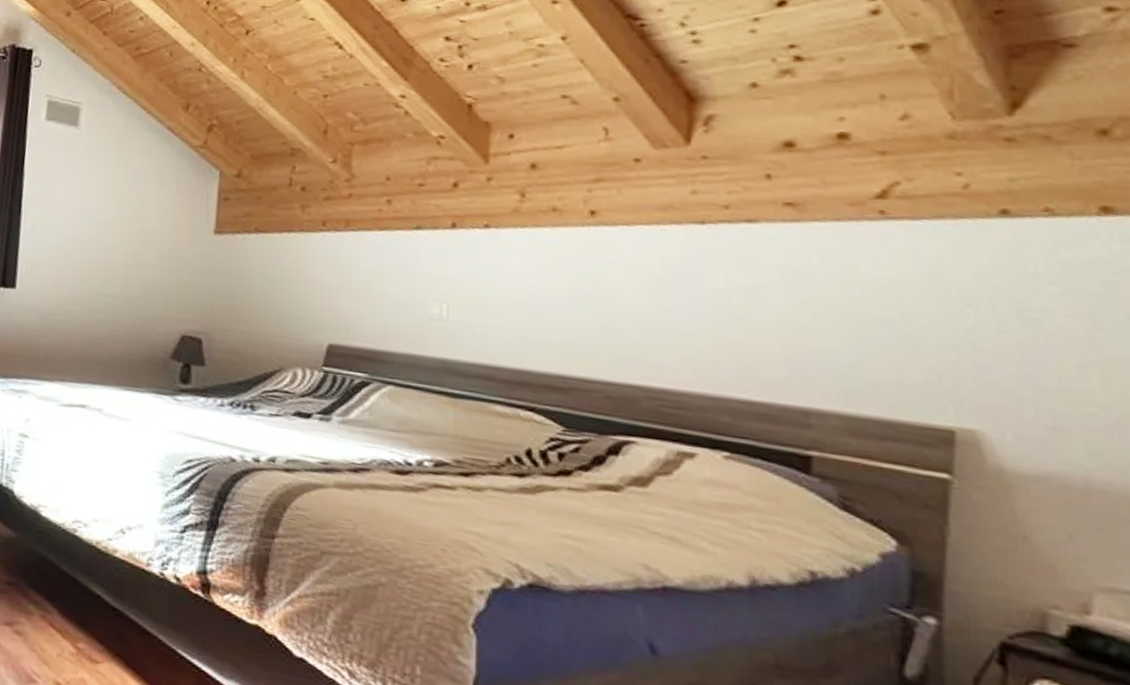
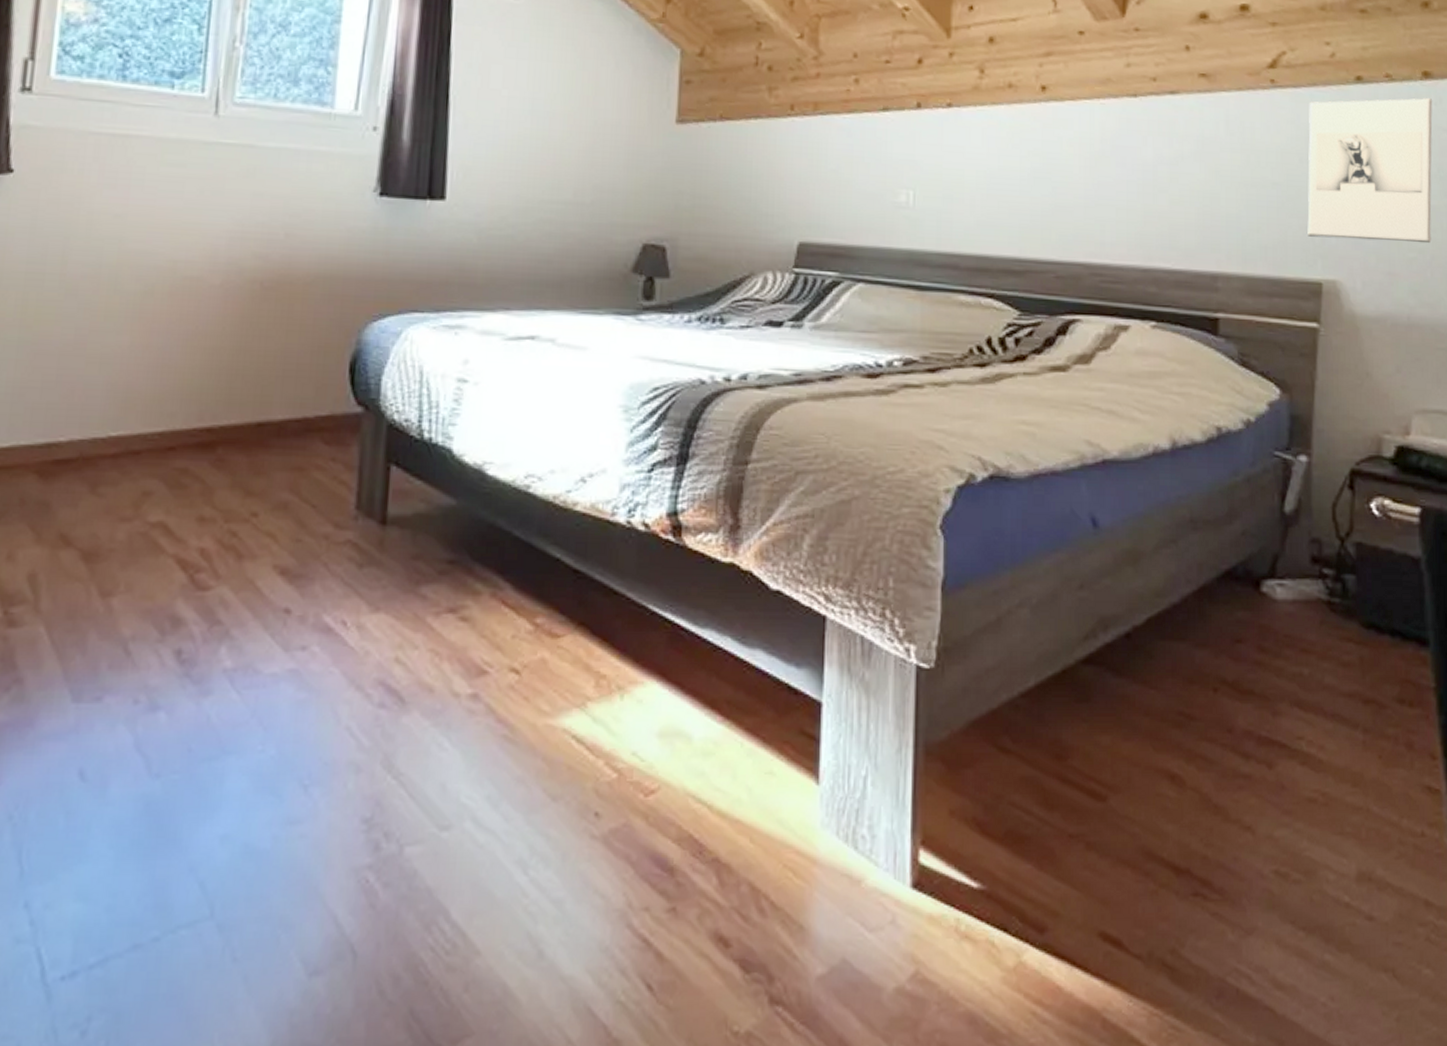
wall sculpture: none [933,235,1120,400] -> present [1307,97,1433,244]

